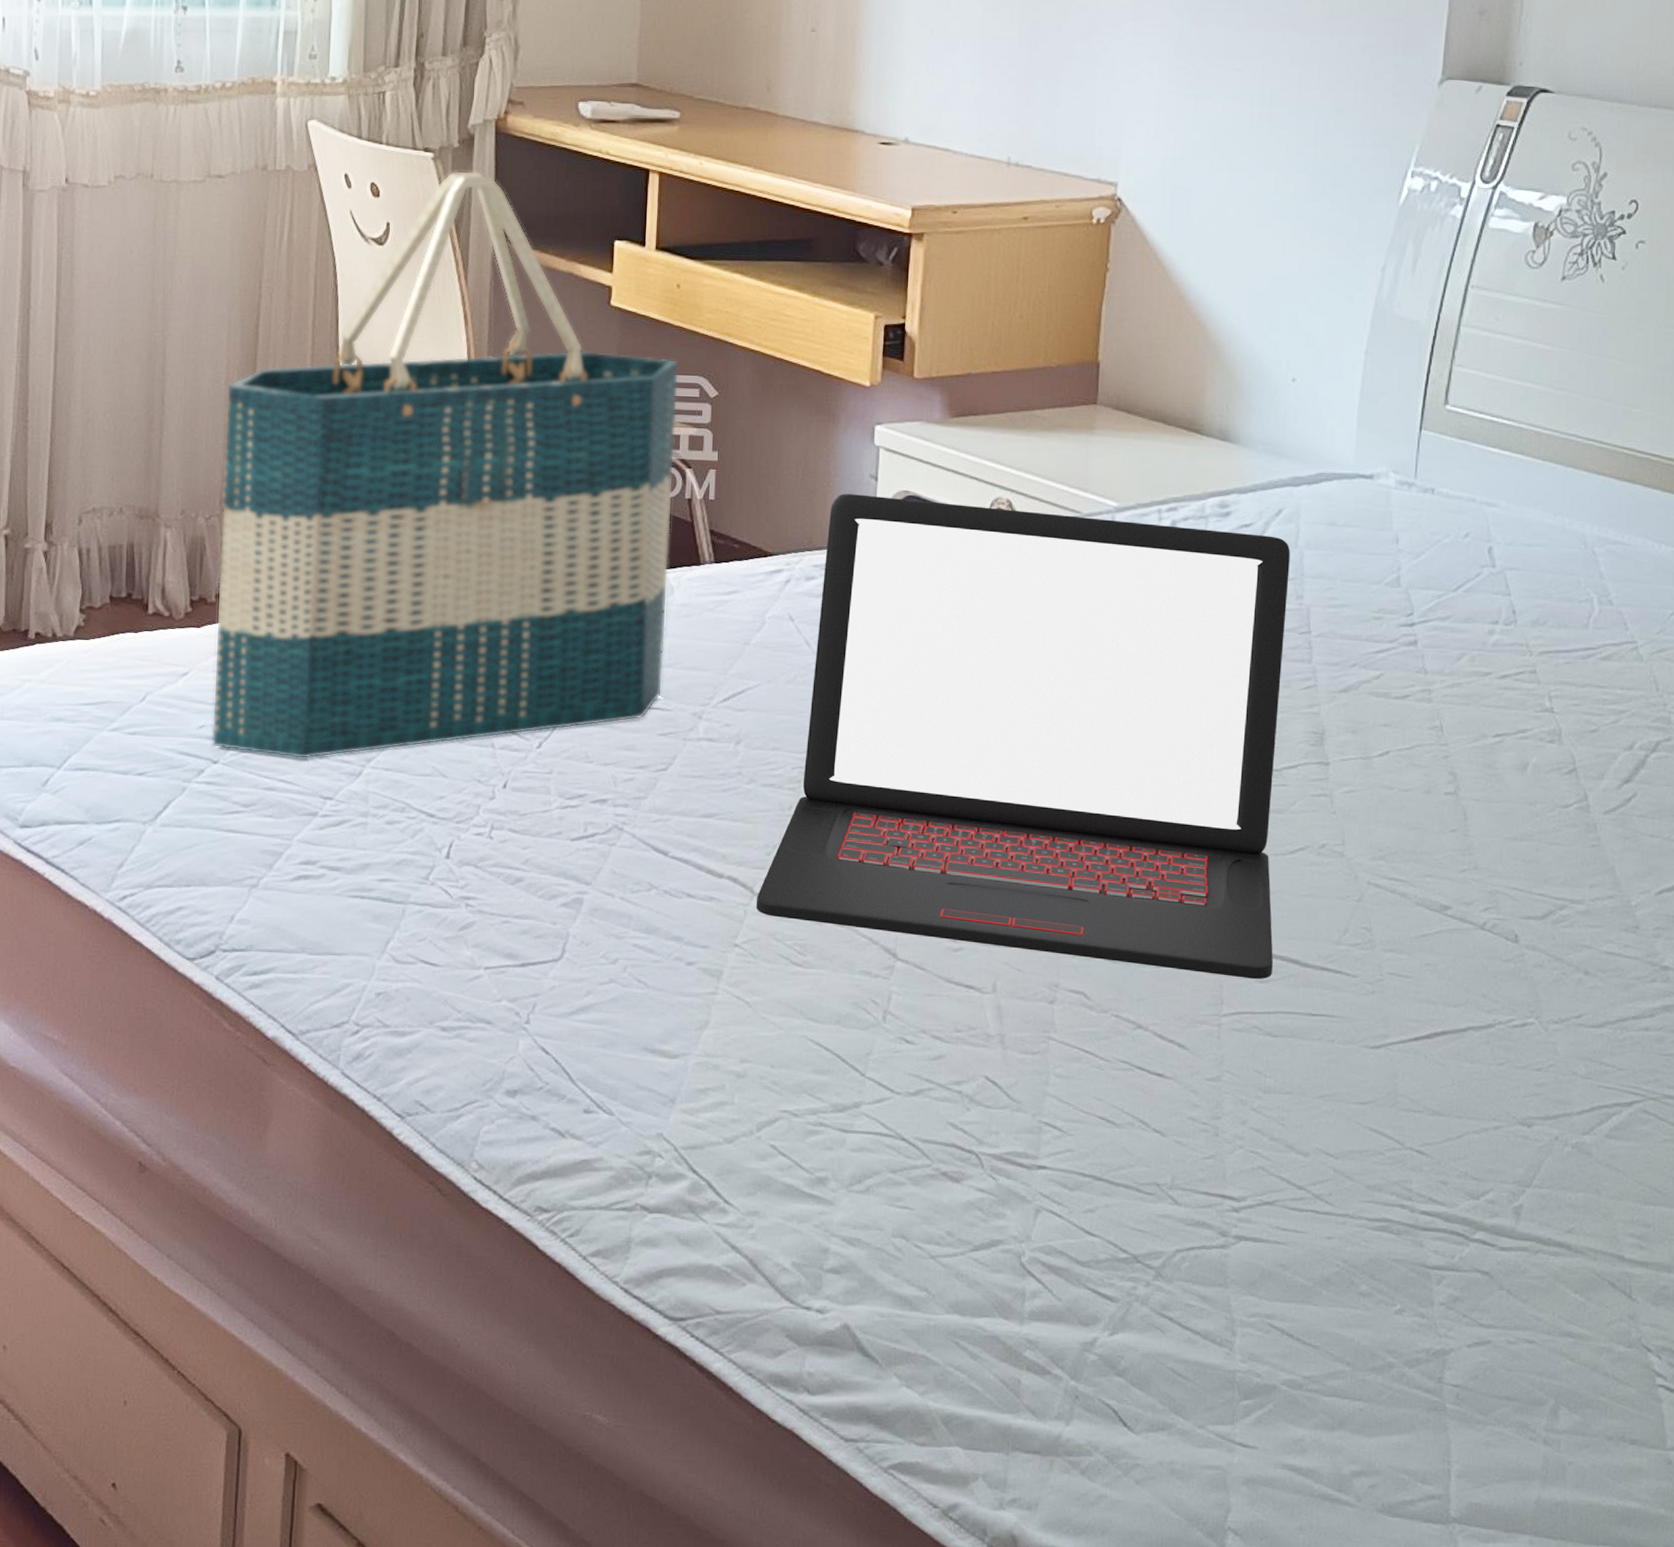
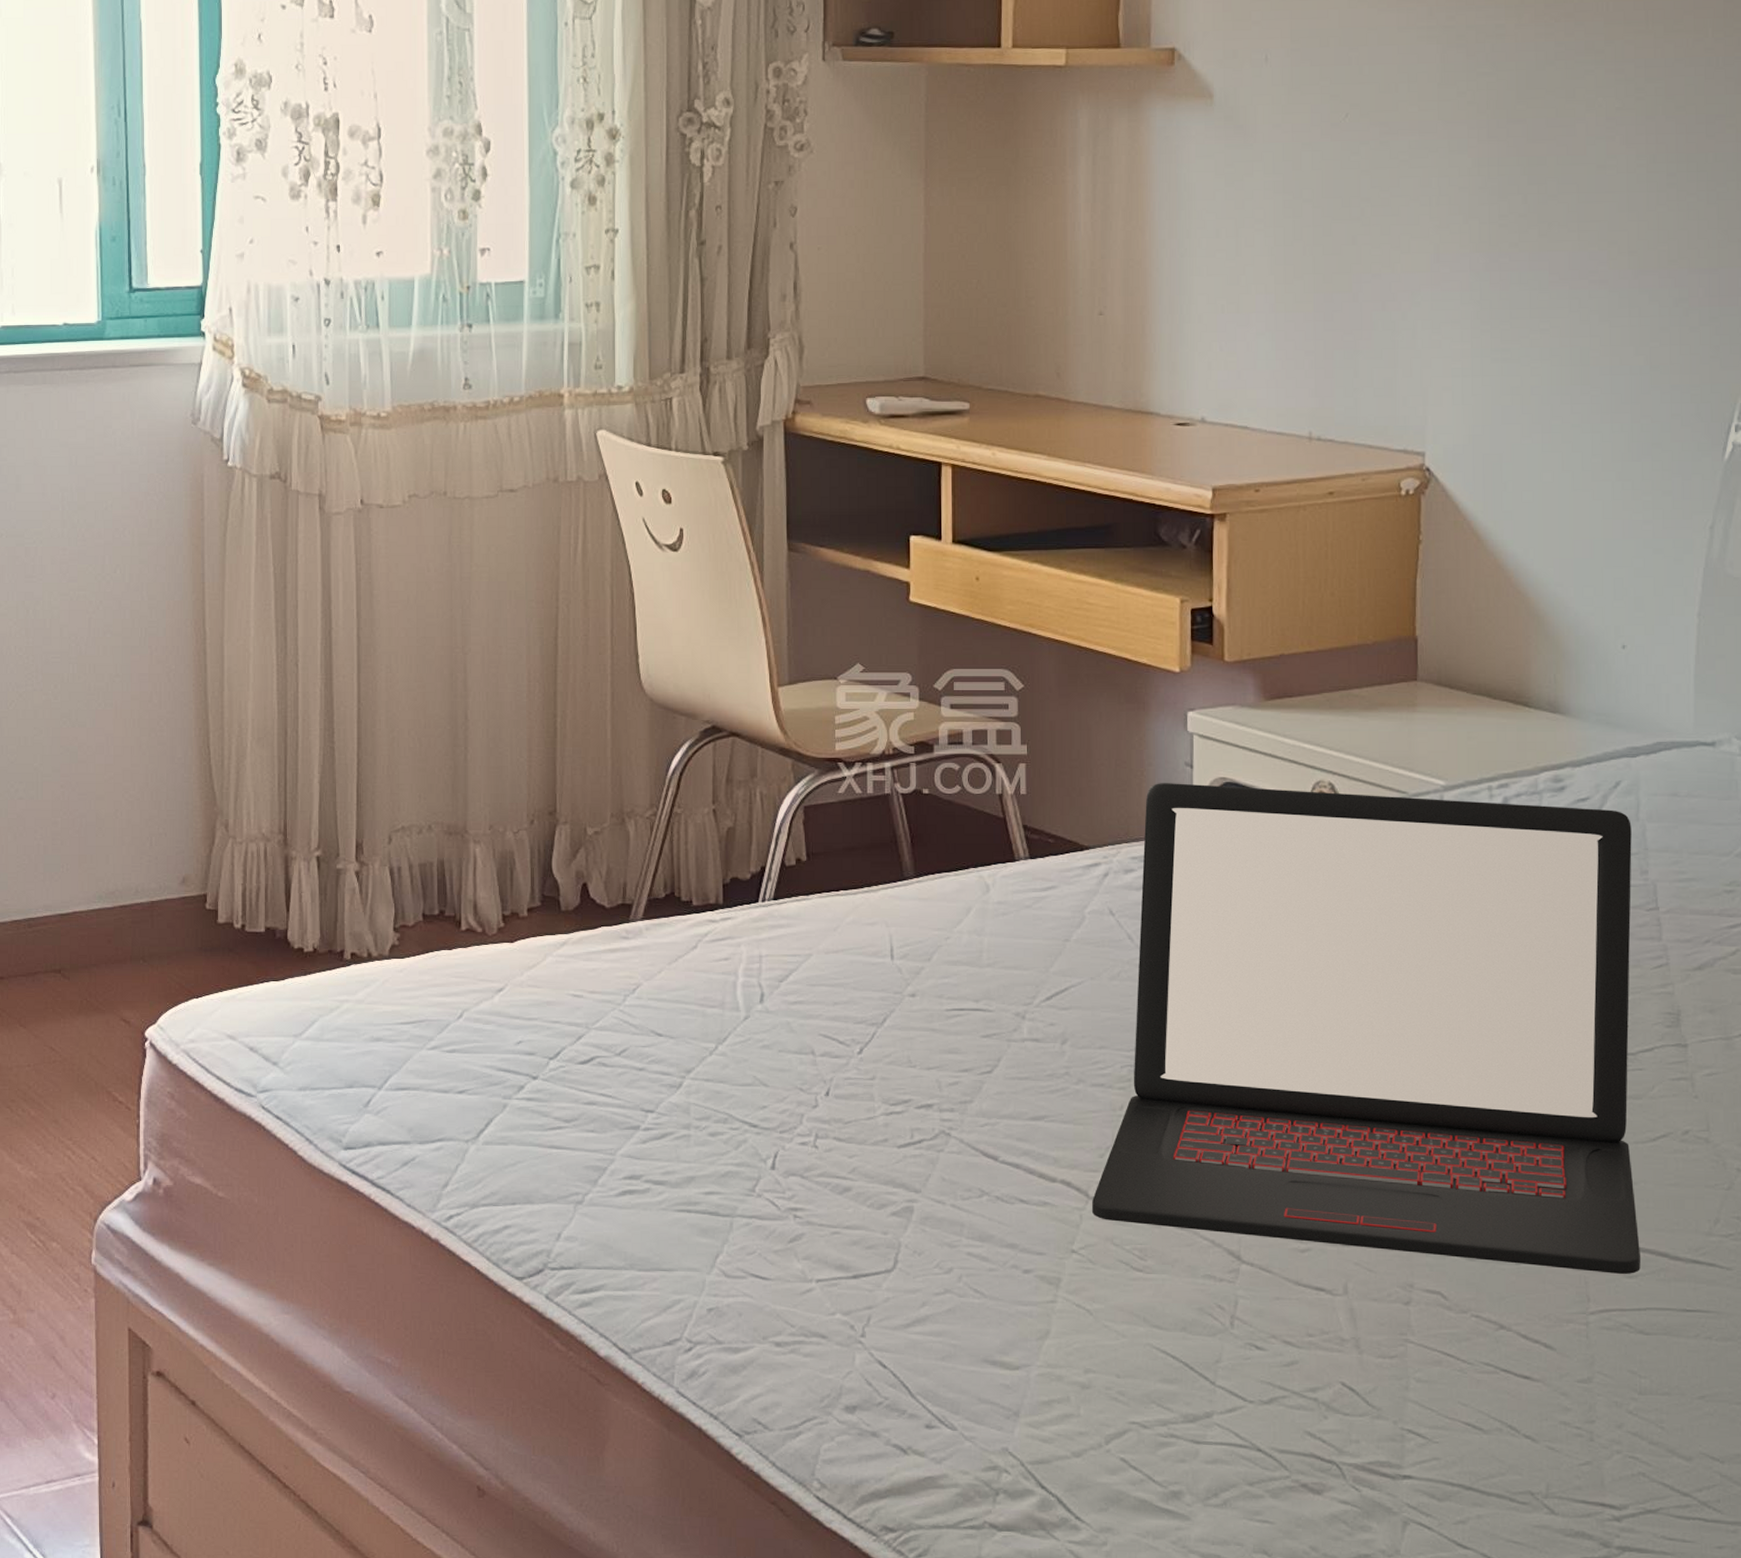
tote bag: present [211,170,680,760] -> none [529,472,984,1072]

